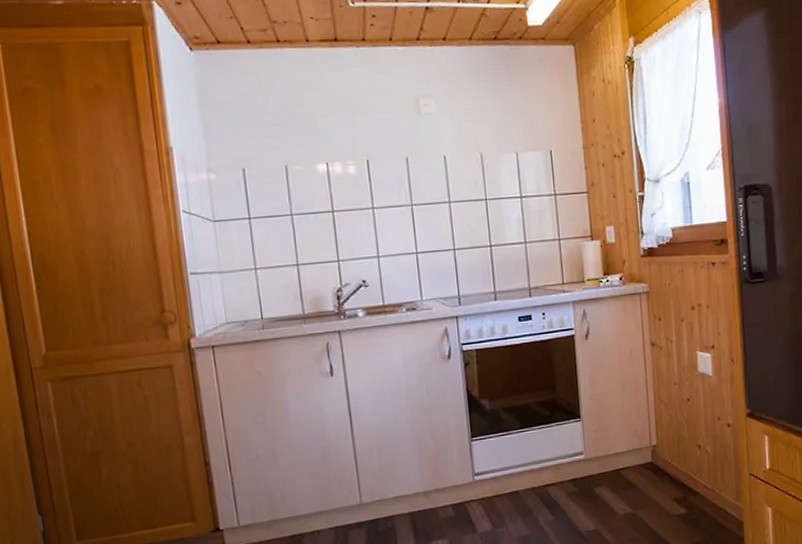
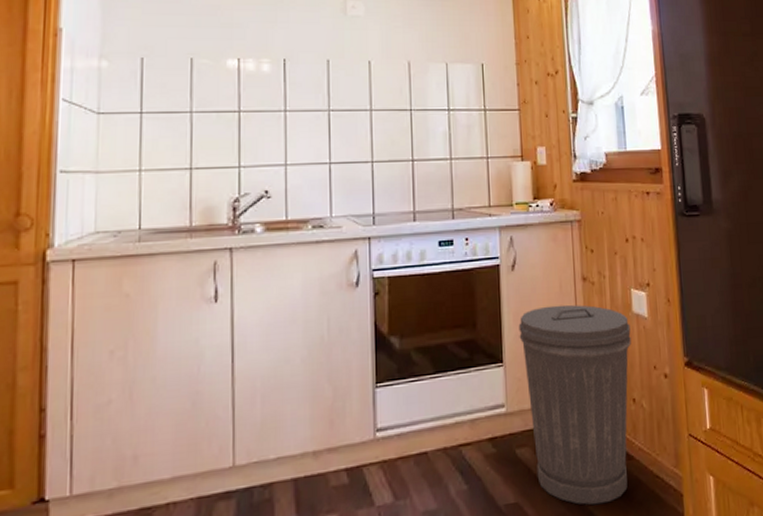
trash can: none [593,367,697,532] -> present [518,304,631,506]

